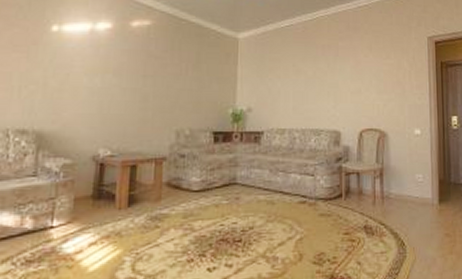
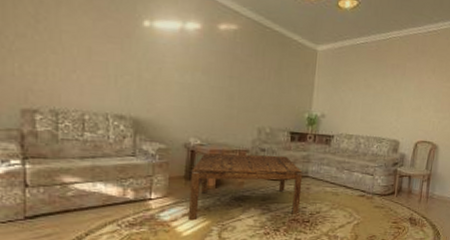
coffee table: none [95,161,231,251] -> present [187,153,303,221]

